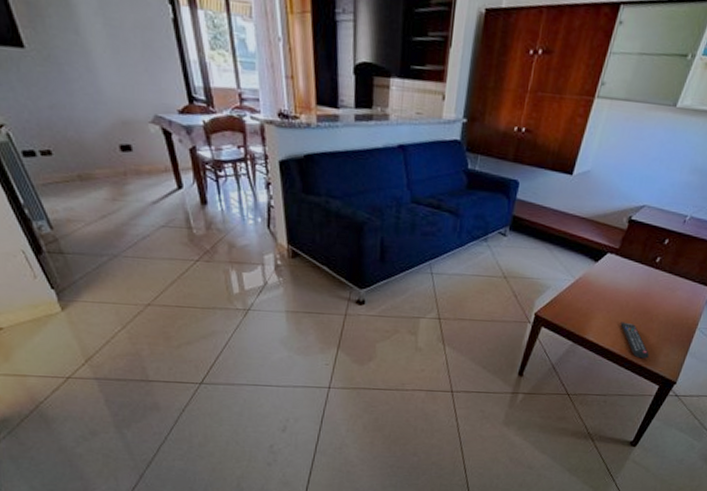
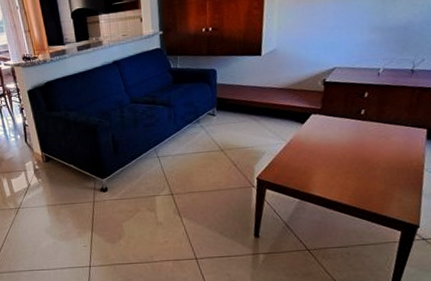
remote control: present [620,322,649,359] -> none [342,173,381,207]

